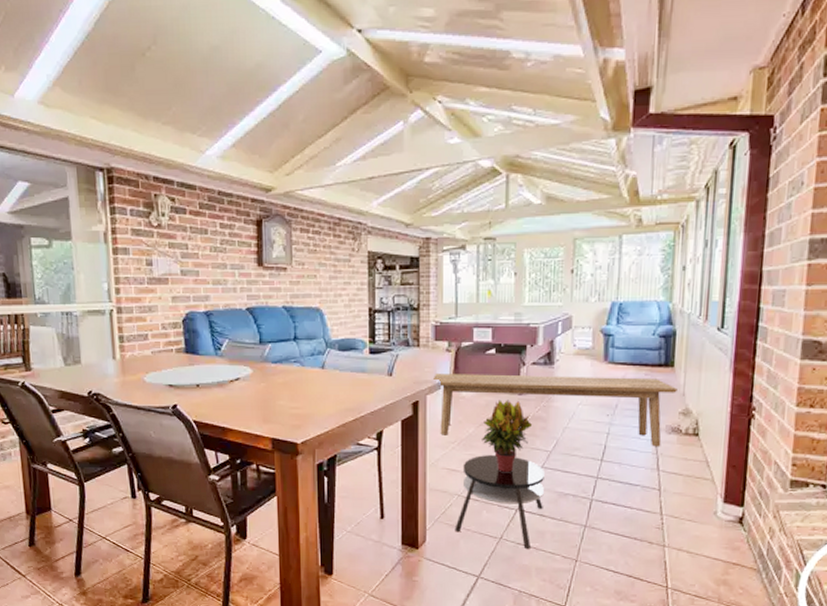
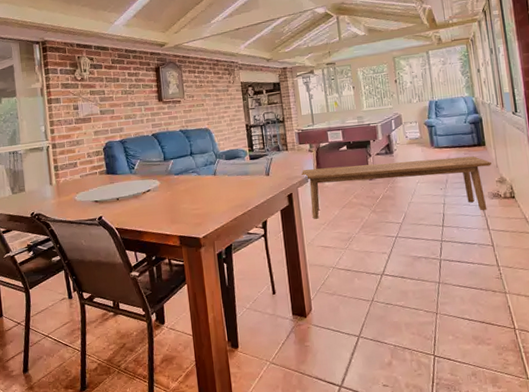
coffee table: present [455,455,544,549] -> none [333,230,403,307]
potted plant: present [482,400,532,473] -> none [345,185,383,245]

